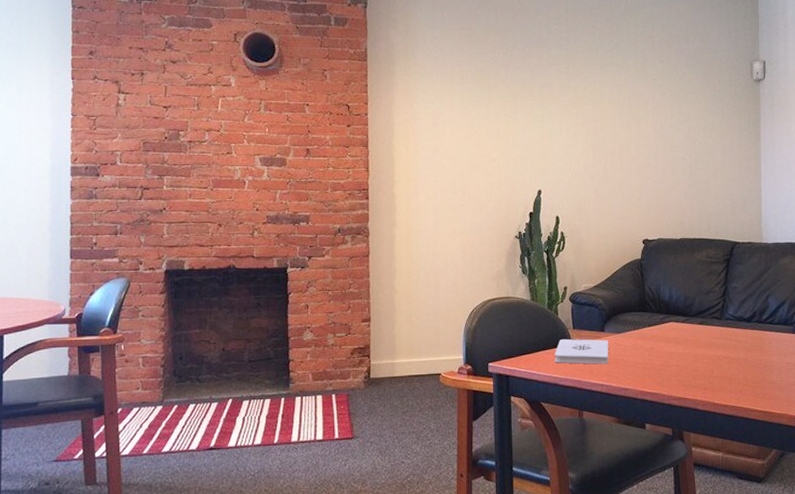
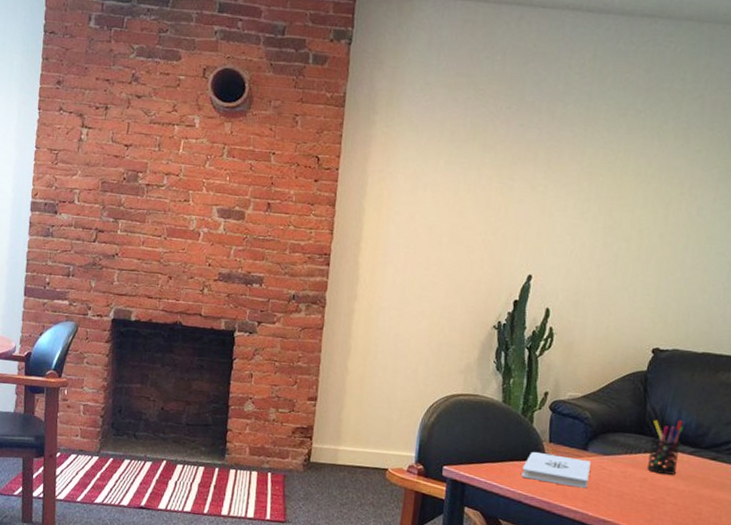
pen holder: none [652,296,675,342] -> present [646,419,684,475]

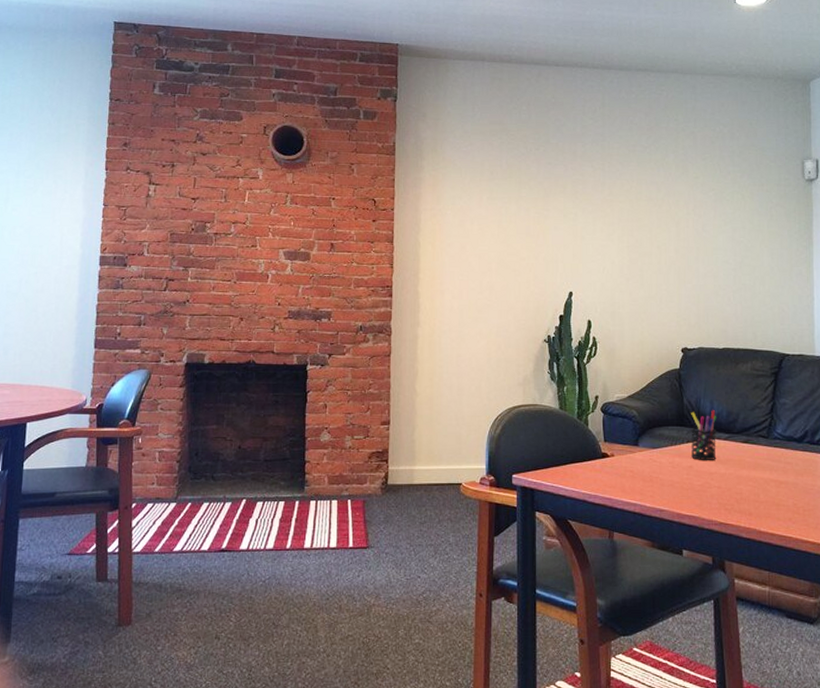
notepad: present [521,452,591,489] -> none [583,453,643,482]

